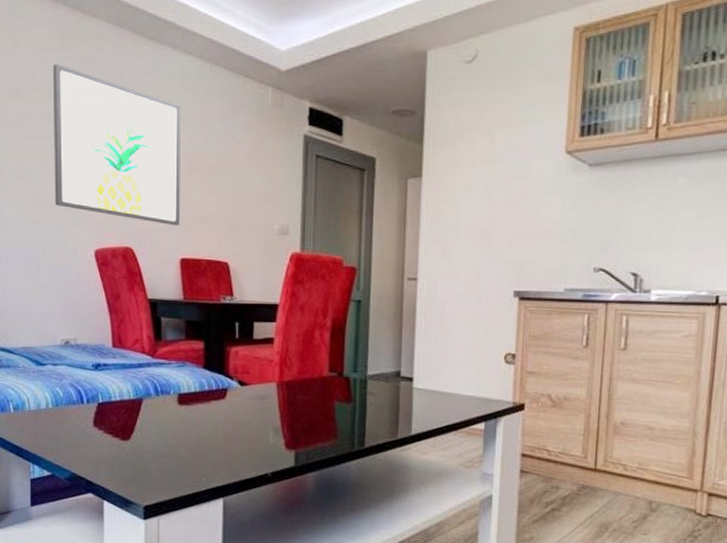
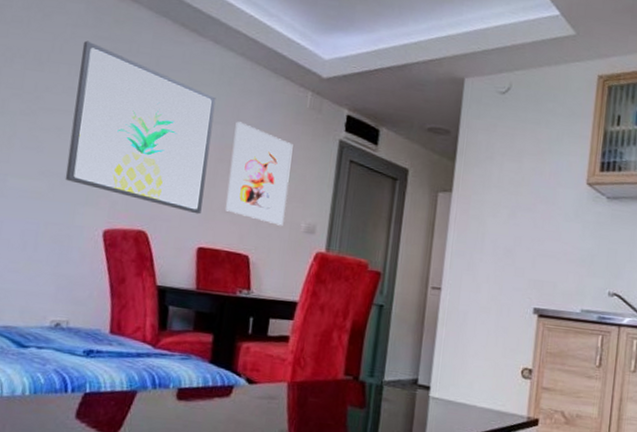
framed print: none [201,128,259,230] -> present [226,121,293,226]

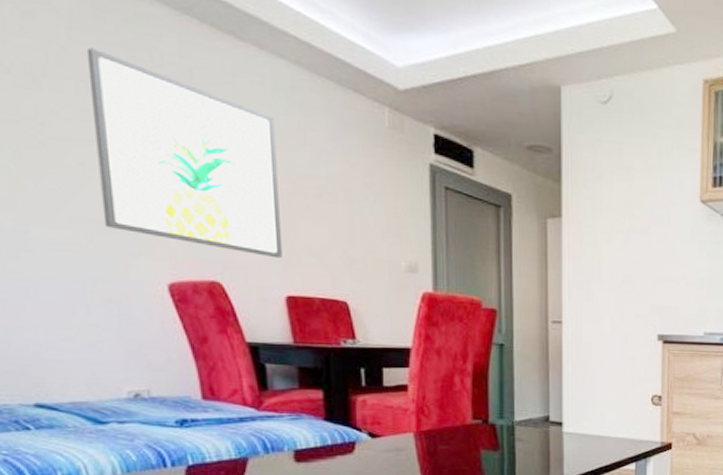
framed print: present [226,121,293,226] -> none [304,146,381,266]

